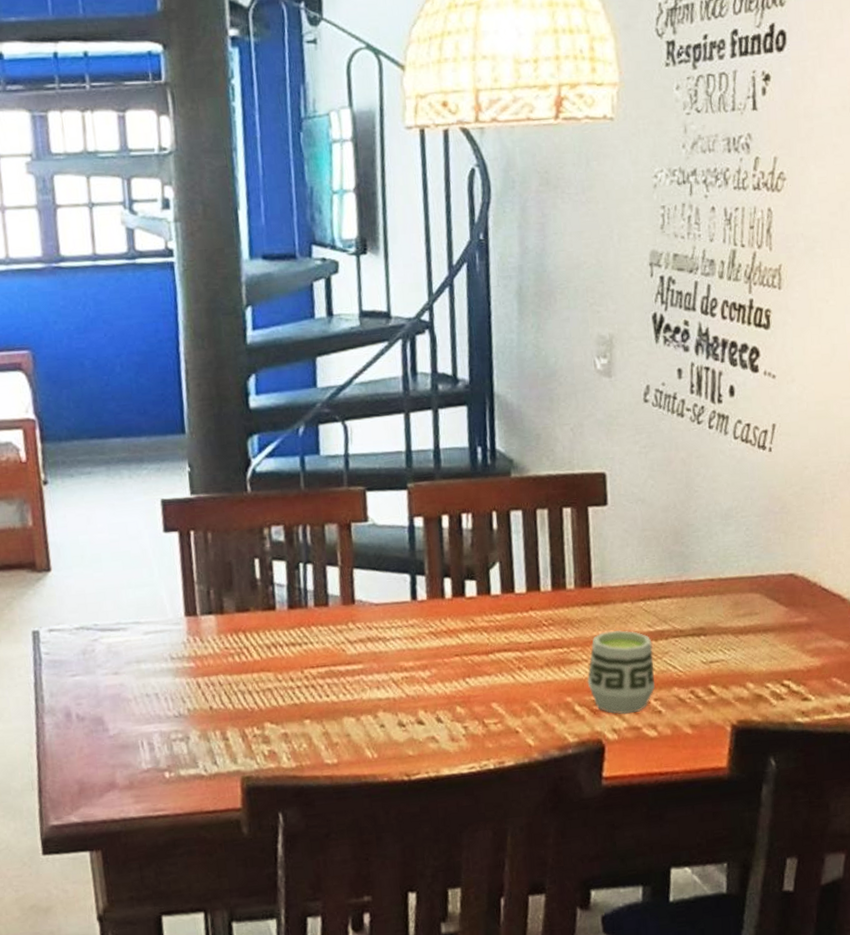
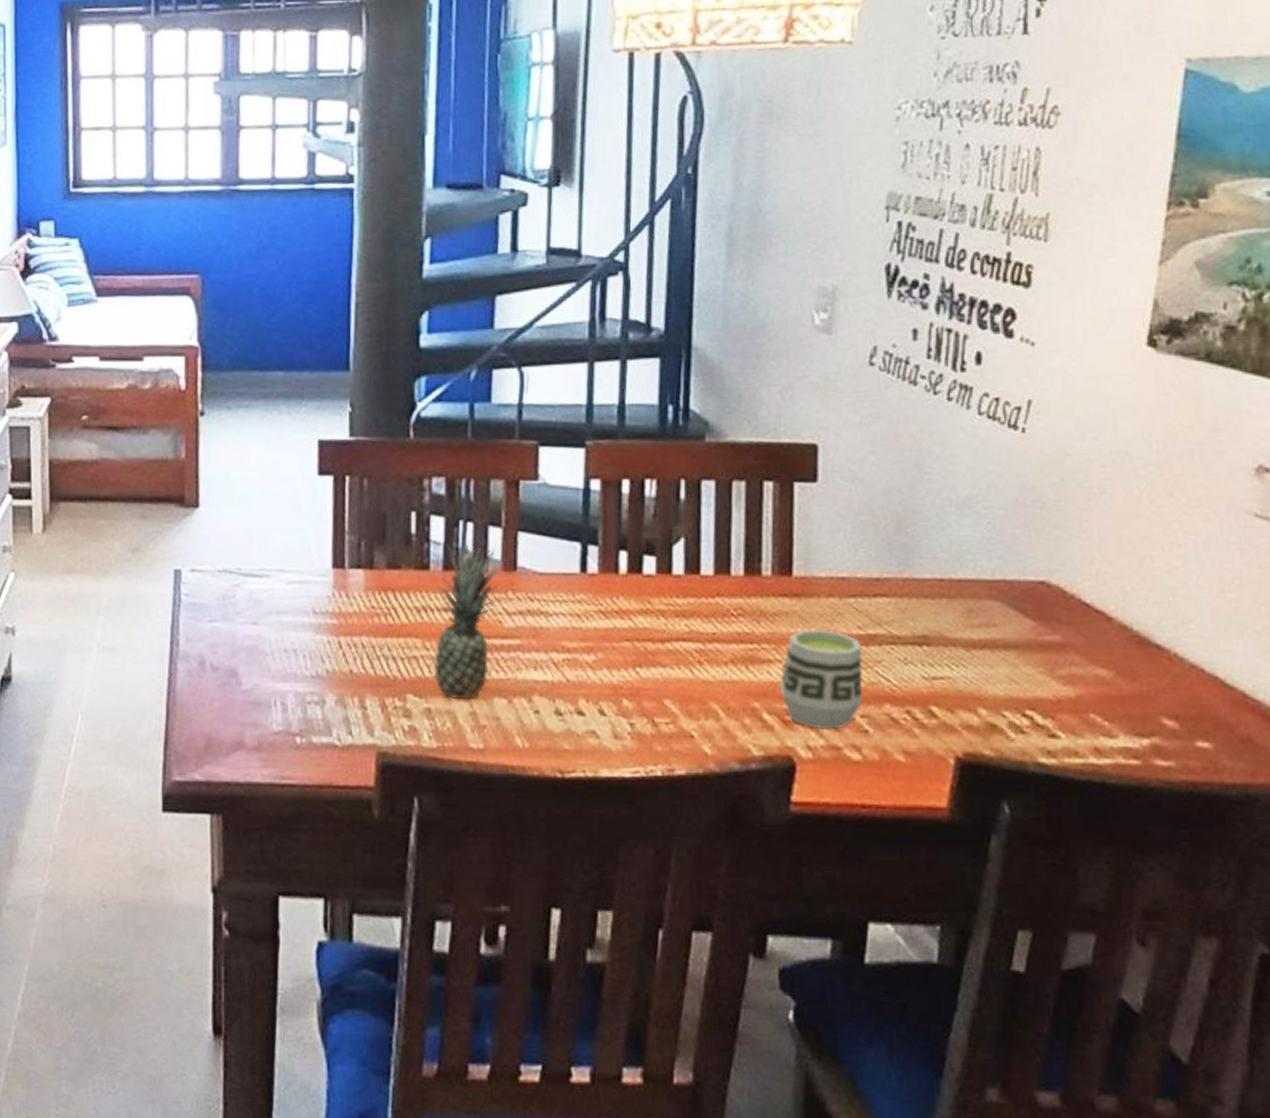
fruit: none [285,581,342,723] -> present [433,541,501,700]

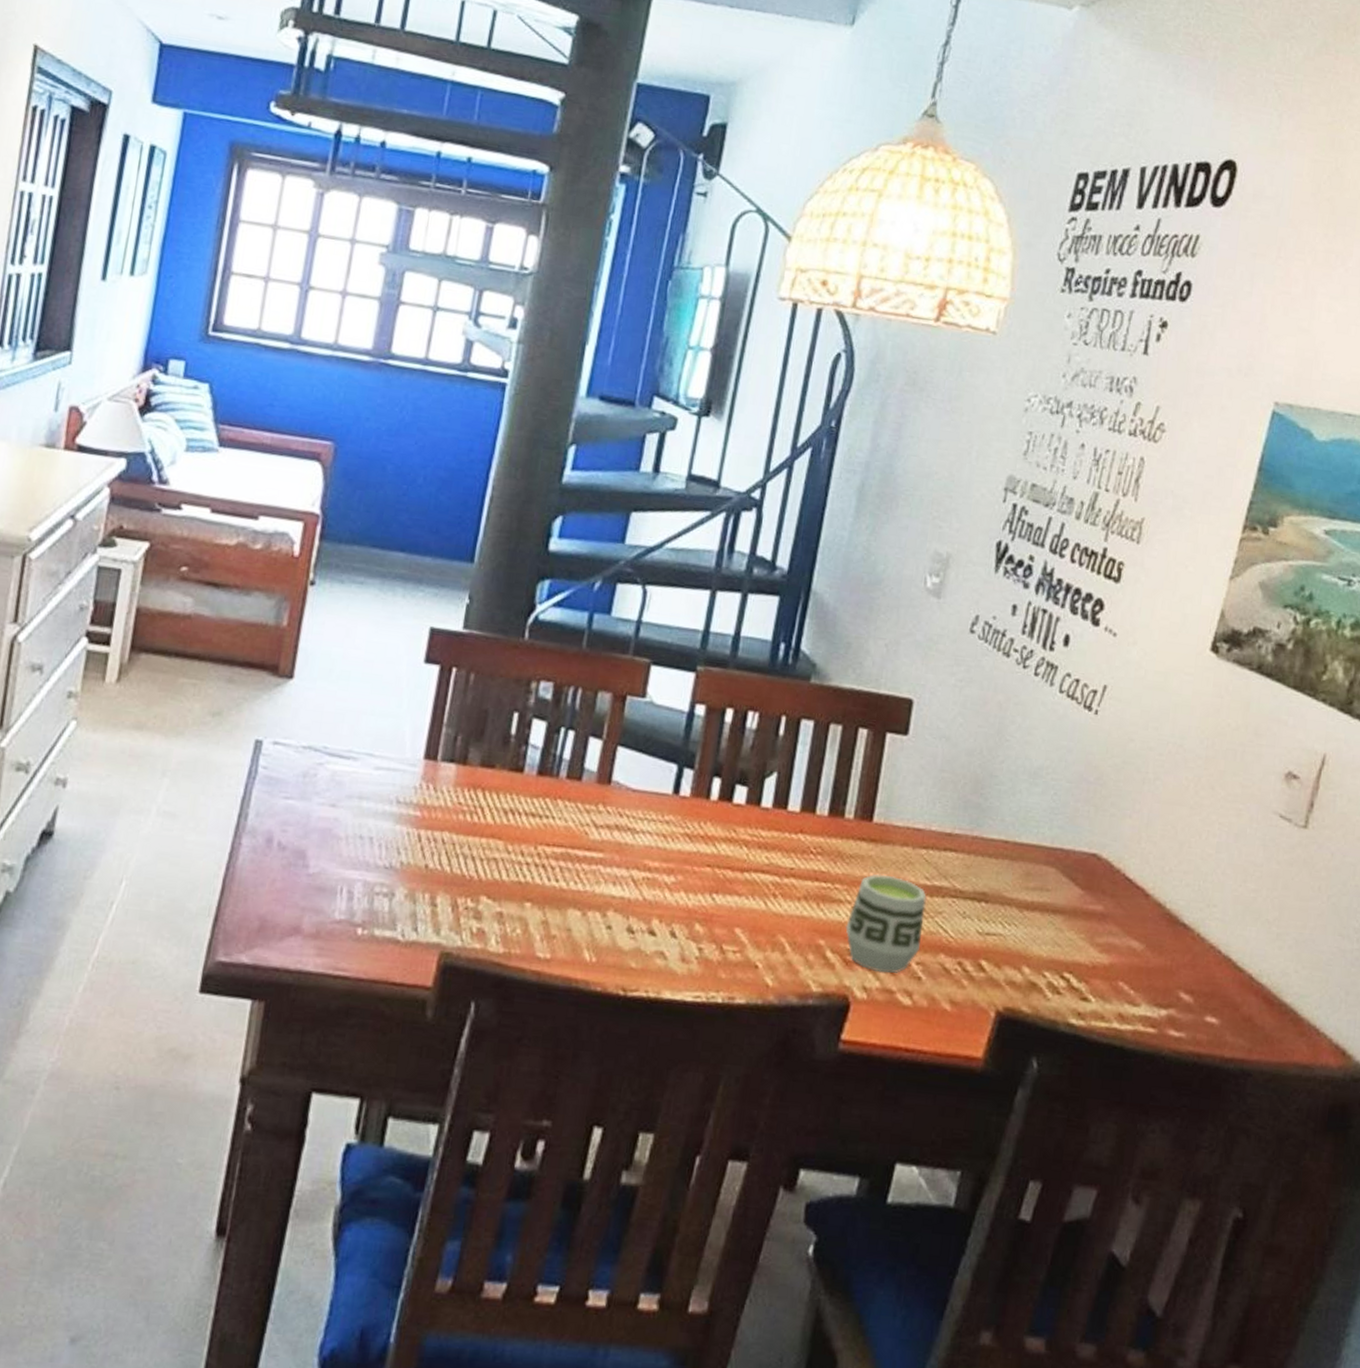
fruit: present [433,541,501,700] -> none [511,748,595,908]

